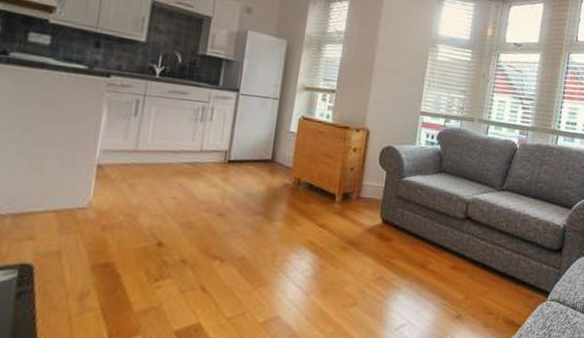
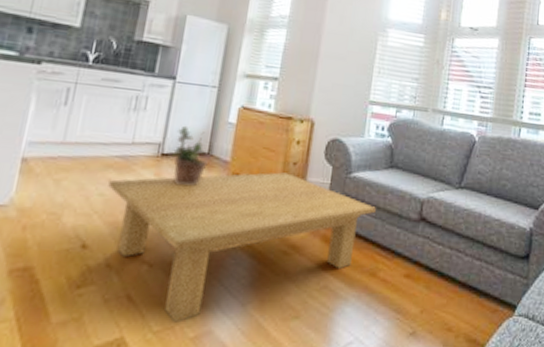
coffee table: none [180,177,426,310] -> present [108,172,376,323]
potted plant: none [238,134,272,190] -> present [172,125,208,187]

